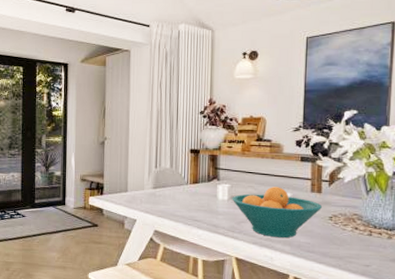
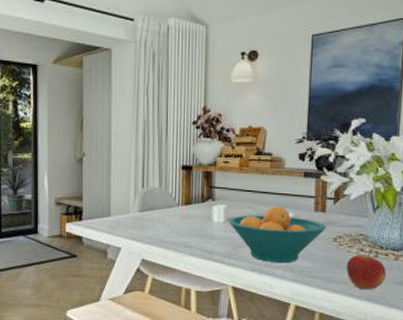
apple: none [342,228,380,266] -> present [346,249,386,290]

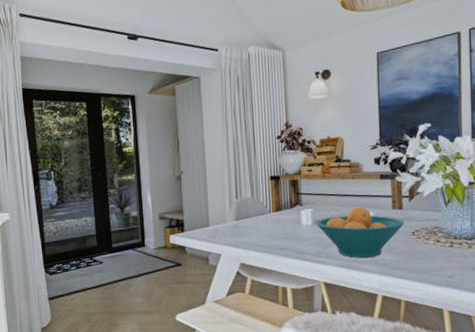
apple: present [346,249,386,290] -> none [426,239,462,278]

